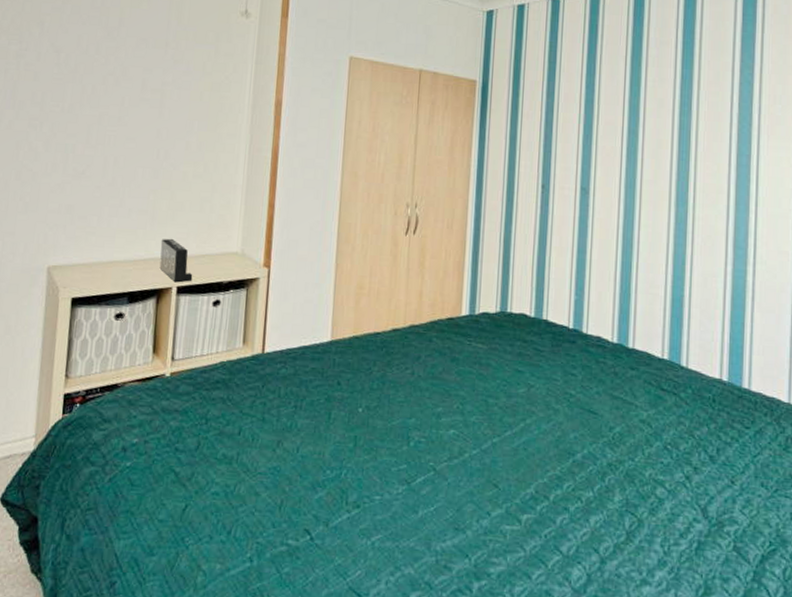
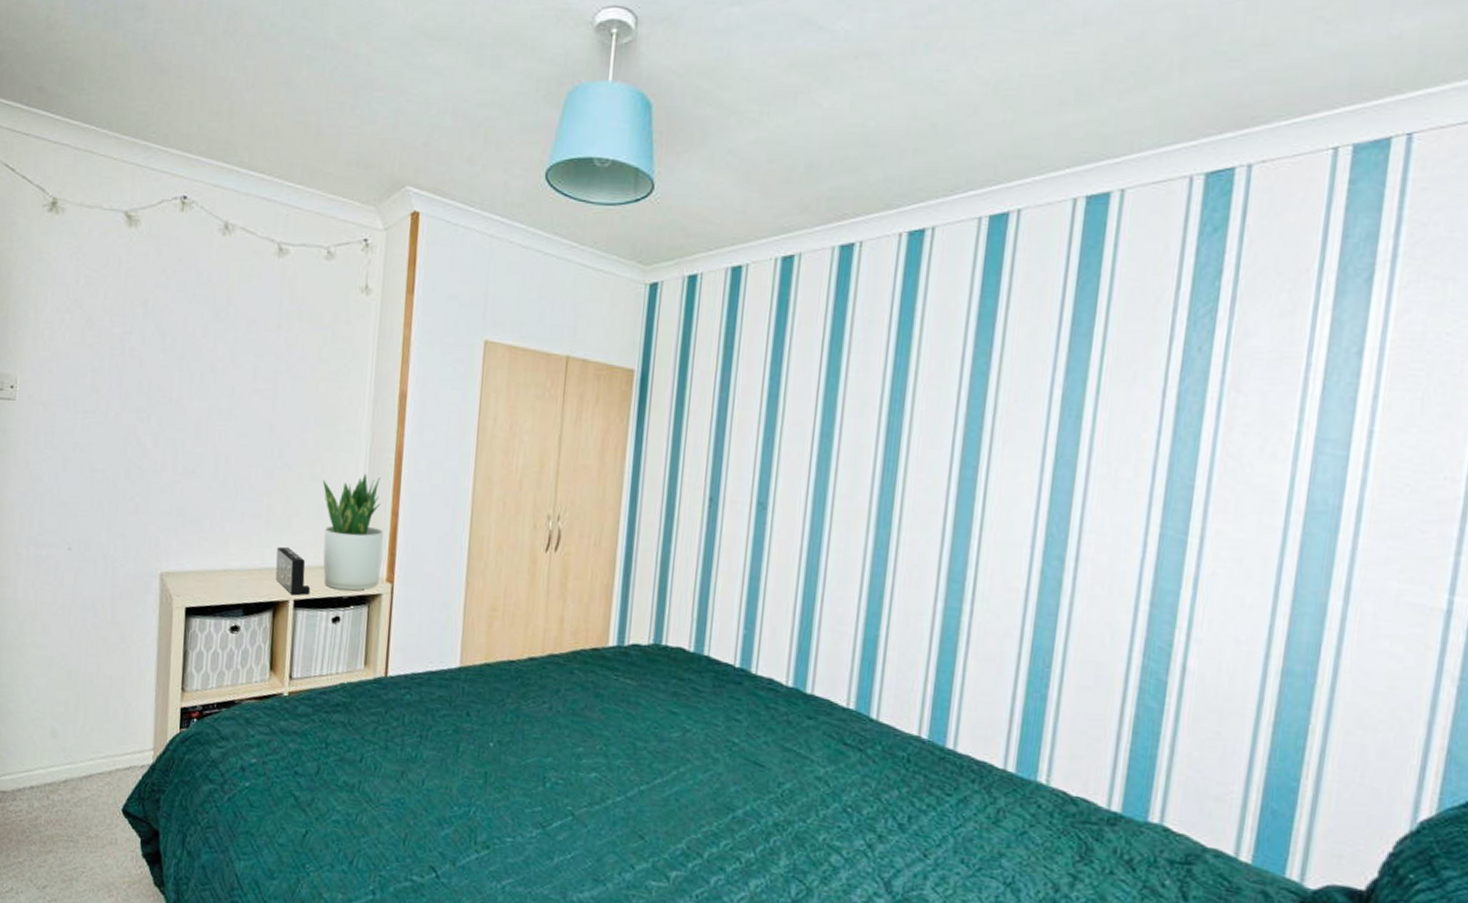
planter: none [205,171,261,276] -> present [322,473,384,591]

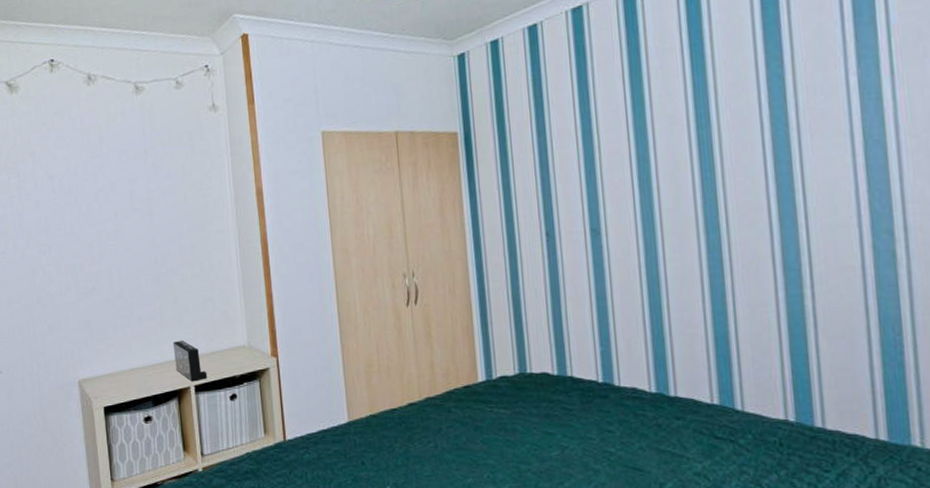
planter: present [322,473,384,591] -> none [202,265,265,370]

